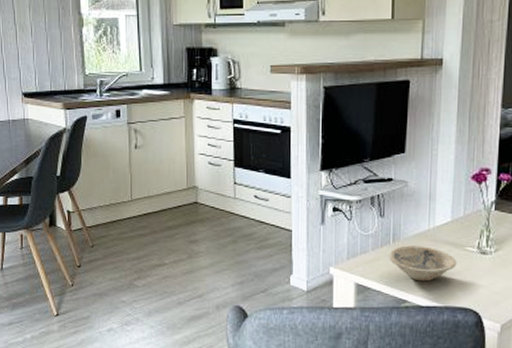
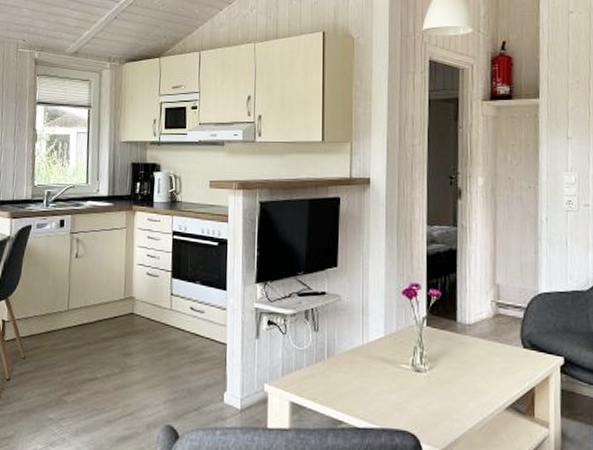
bowl: present [389,245,457,282] -> none [324,361,392,401]

